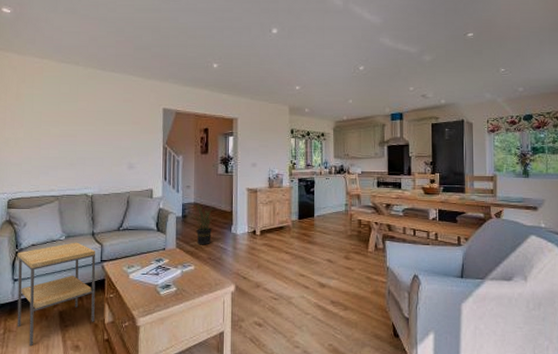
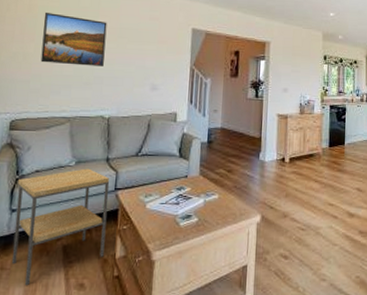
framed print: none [30,100,86,148] -> present [40,13,107,66]
potted plant: present [191,204,214,245] -> none [217,130,242,173]

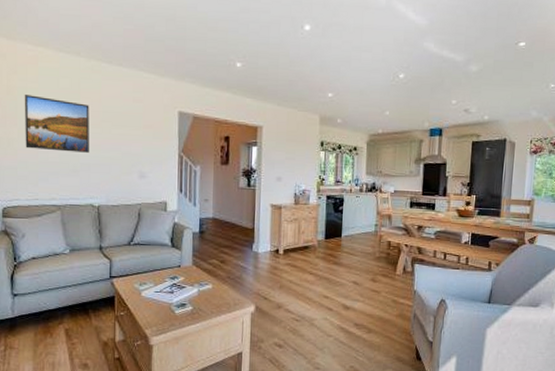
side table: present [12,168,110,286] -> none [17,256,105,364]

